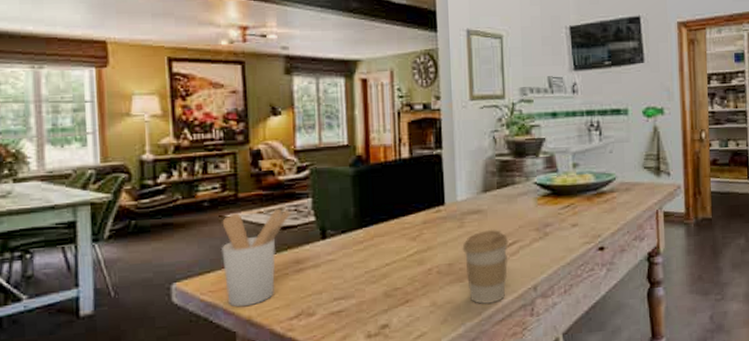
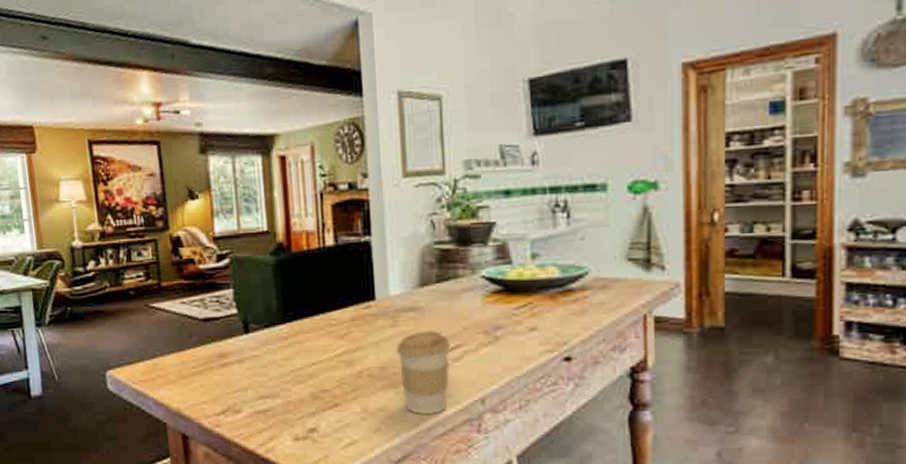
utensil holder: present [220,209,291,307] -> none [147,300,213,399]

